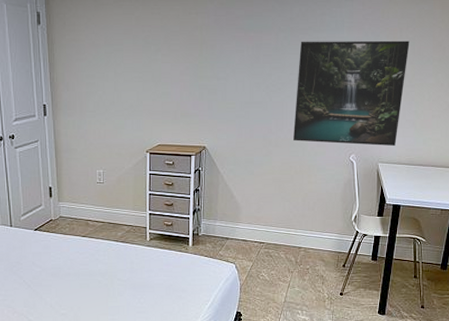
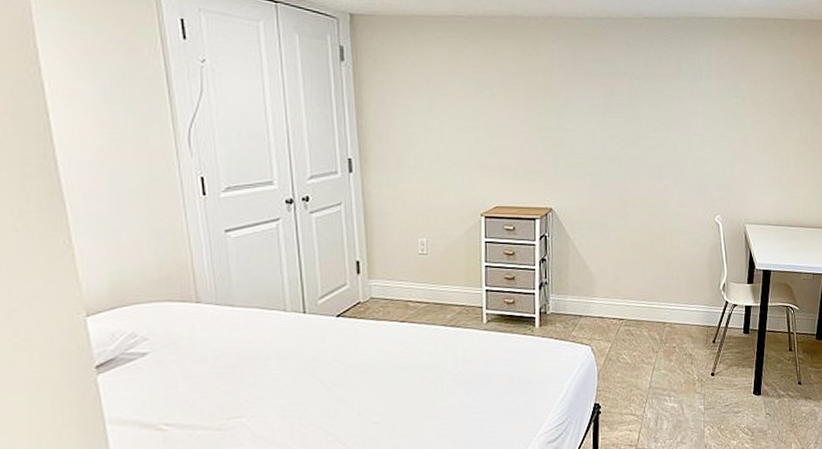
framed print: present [293,40,410,147] -> none [652,89,772,206]

